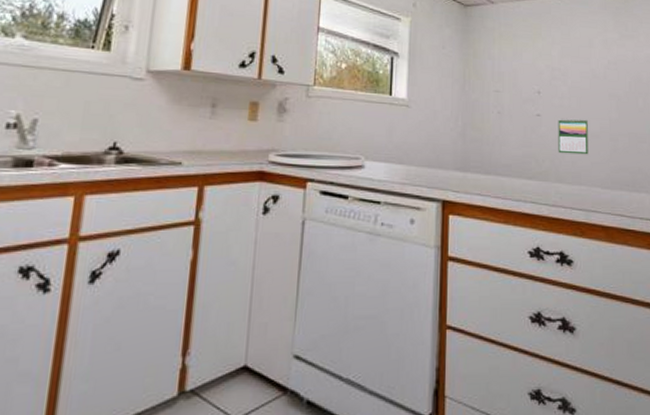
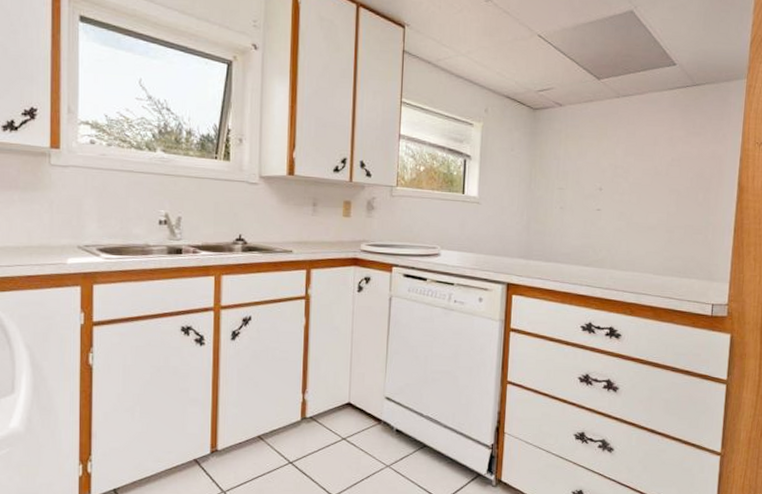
calendar: present [558,118,588,155] -> none [615,212,646,245]

